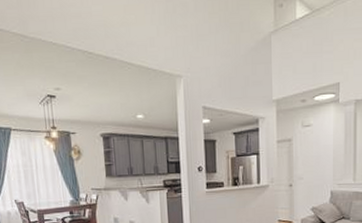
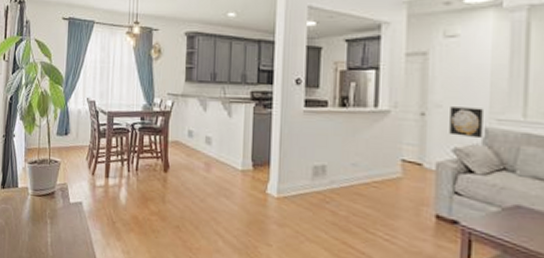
wall art: none [308,177,329,199] -> present [449,107,483,139]

